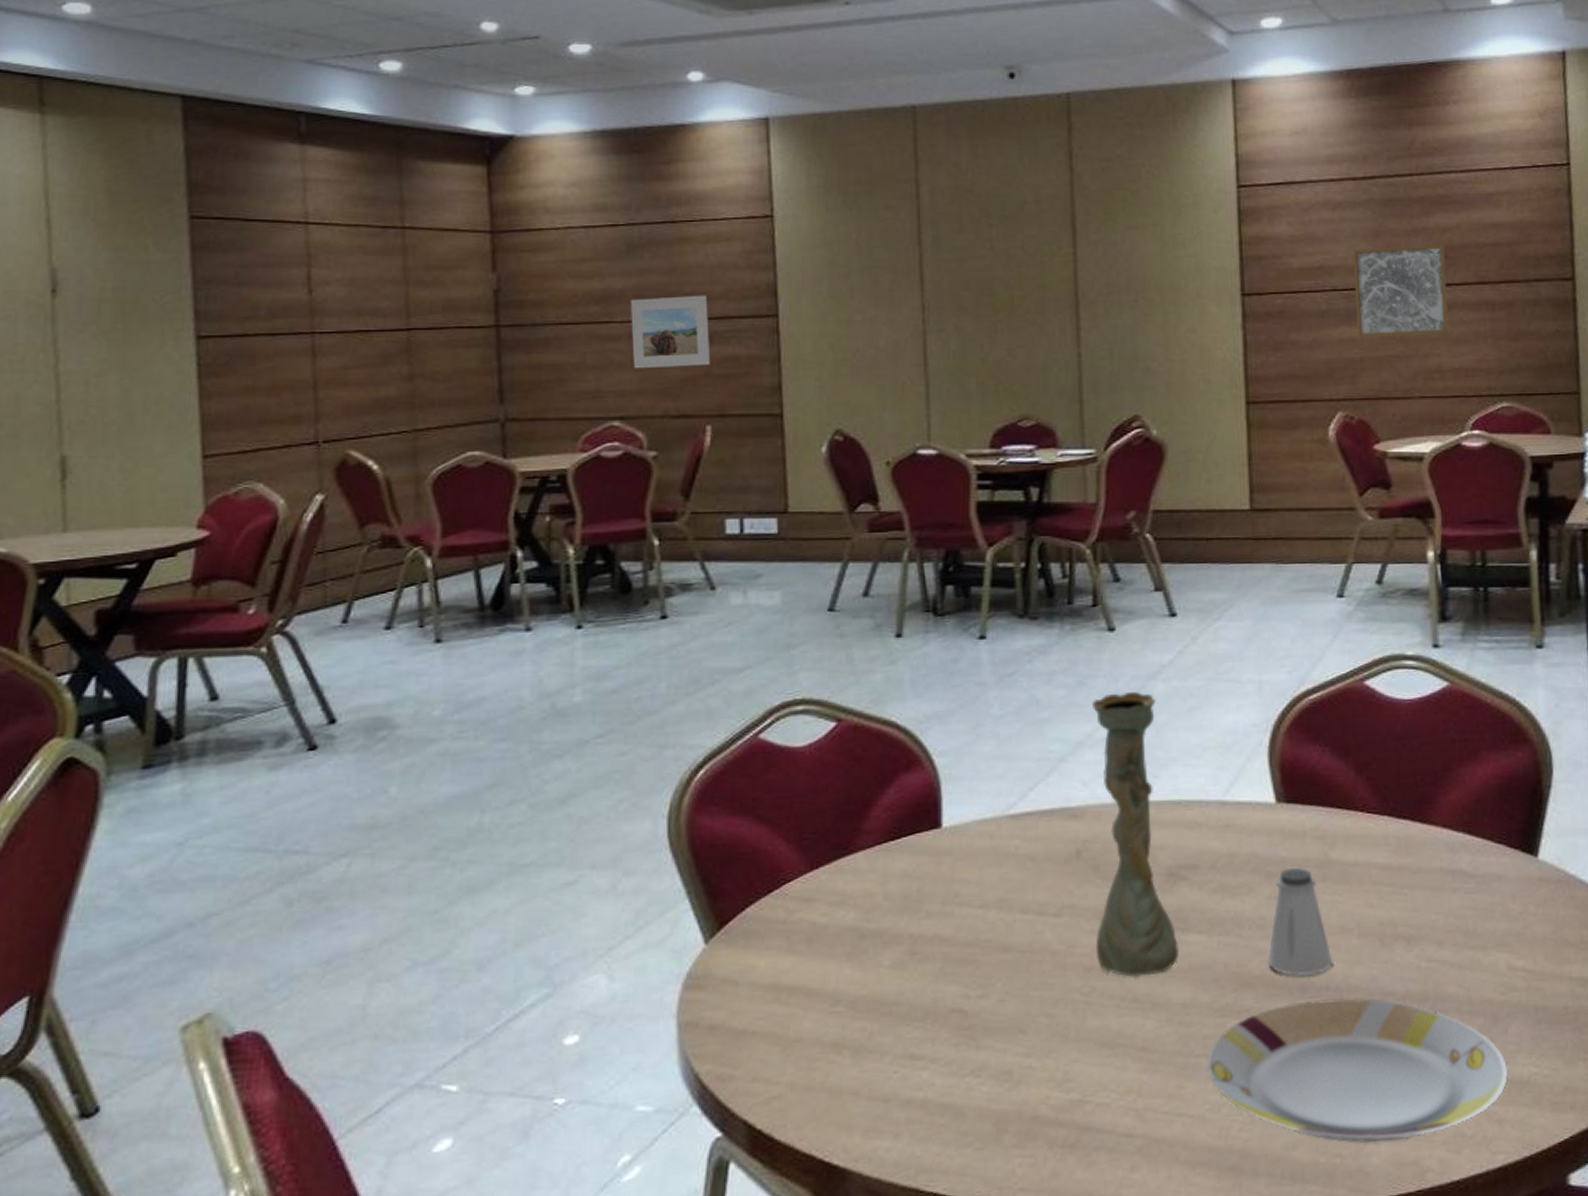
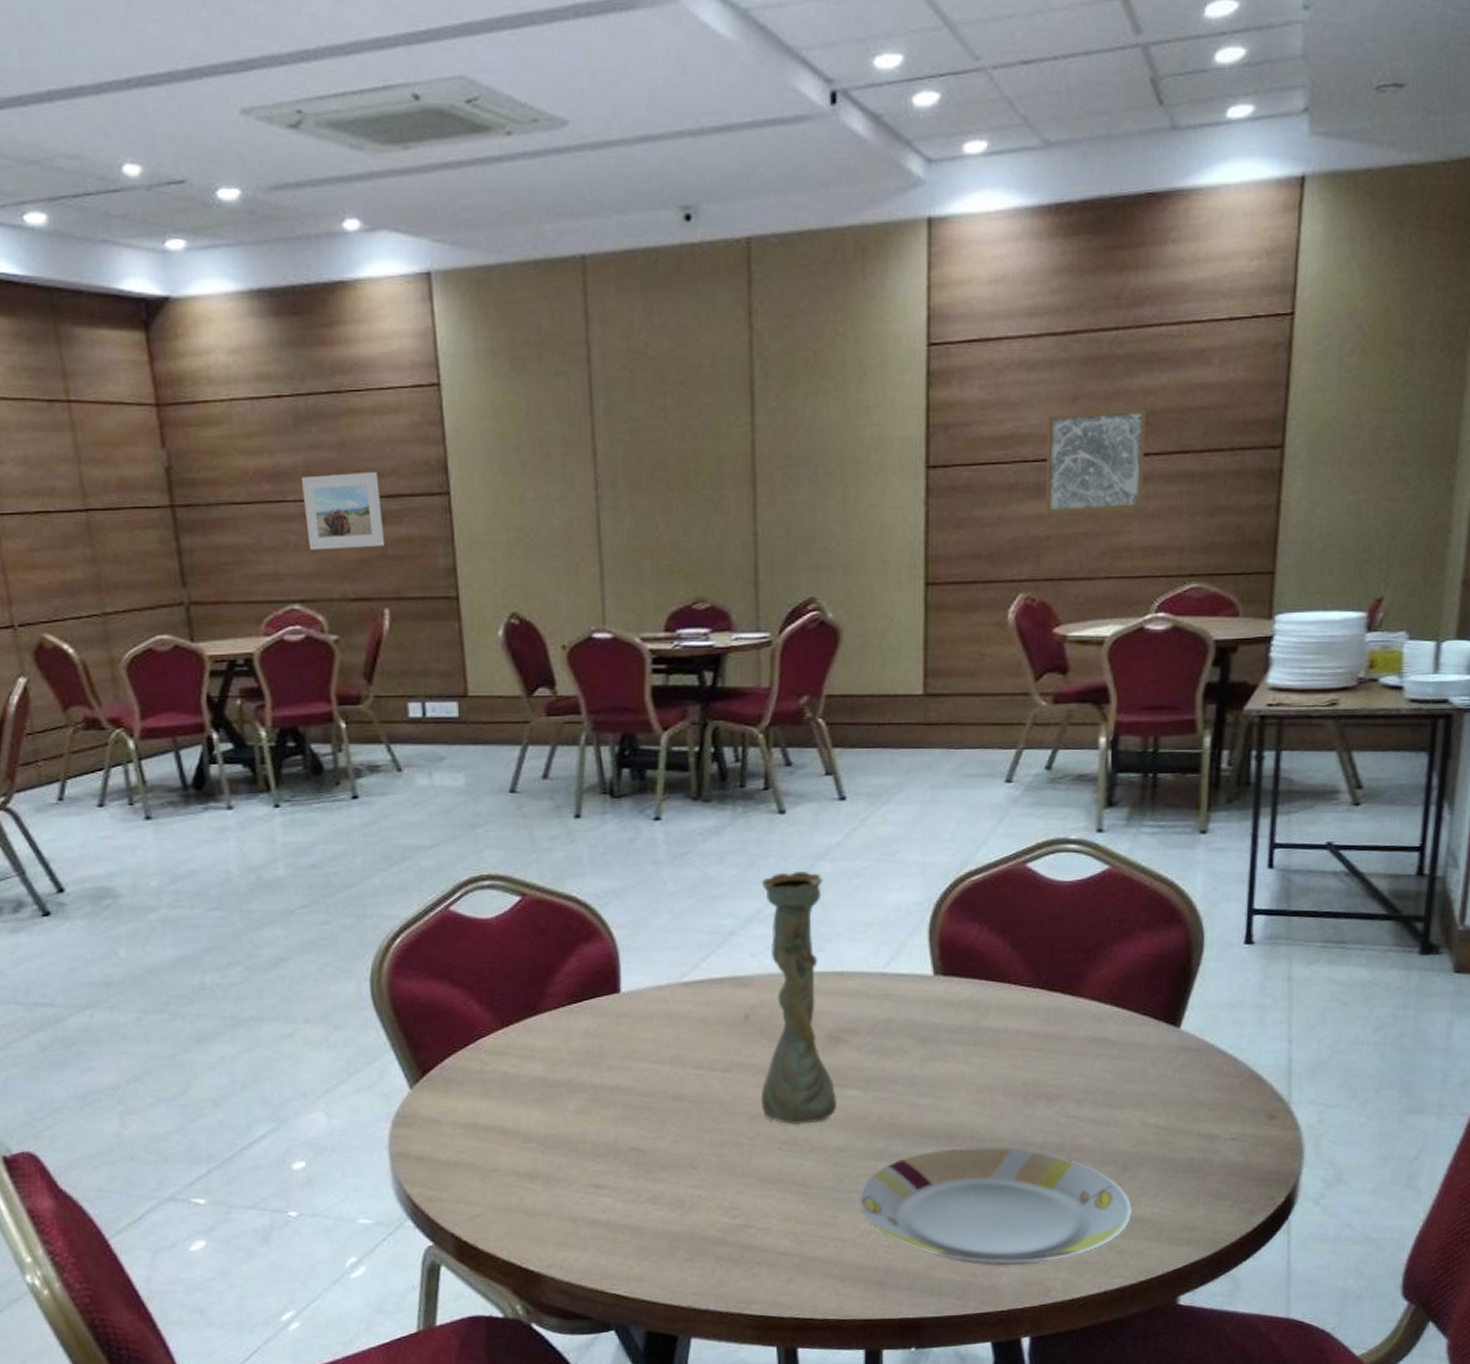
saltshaker: present [1268,868,1333,977] -> none [919,1034,979,1128]

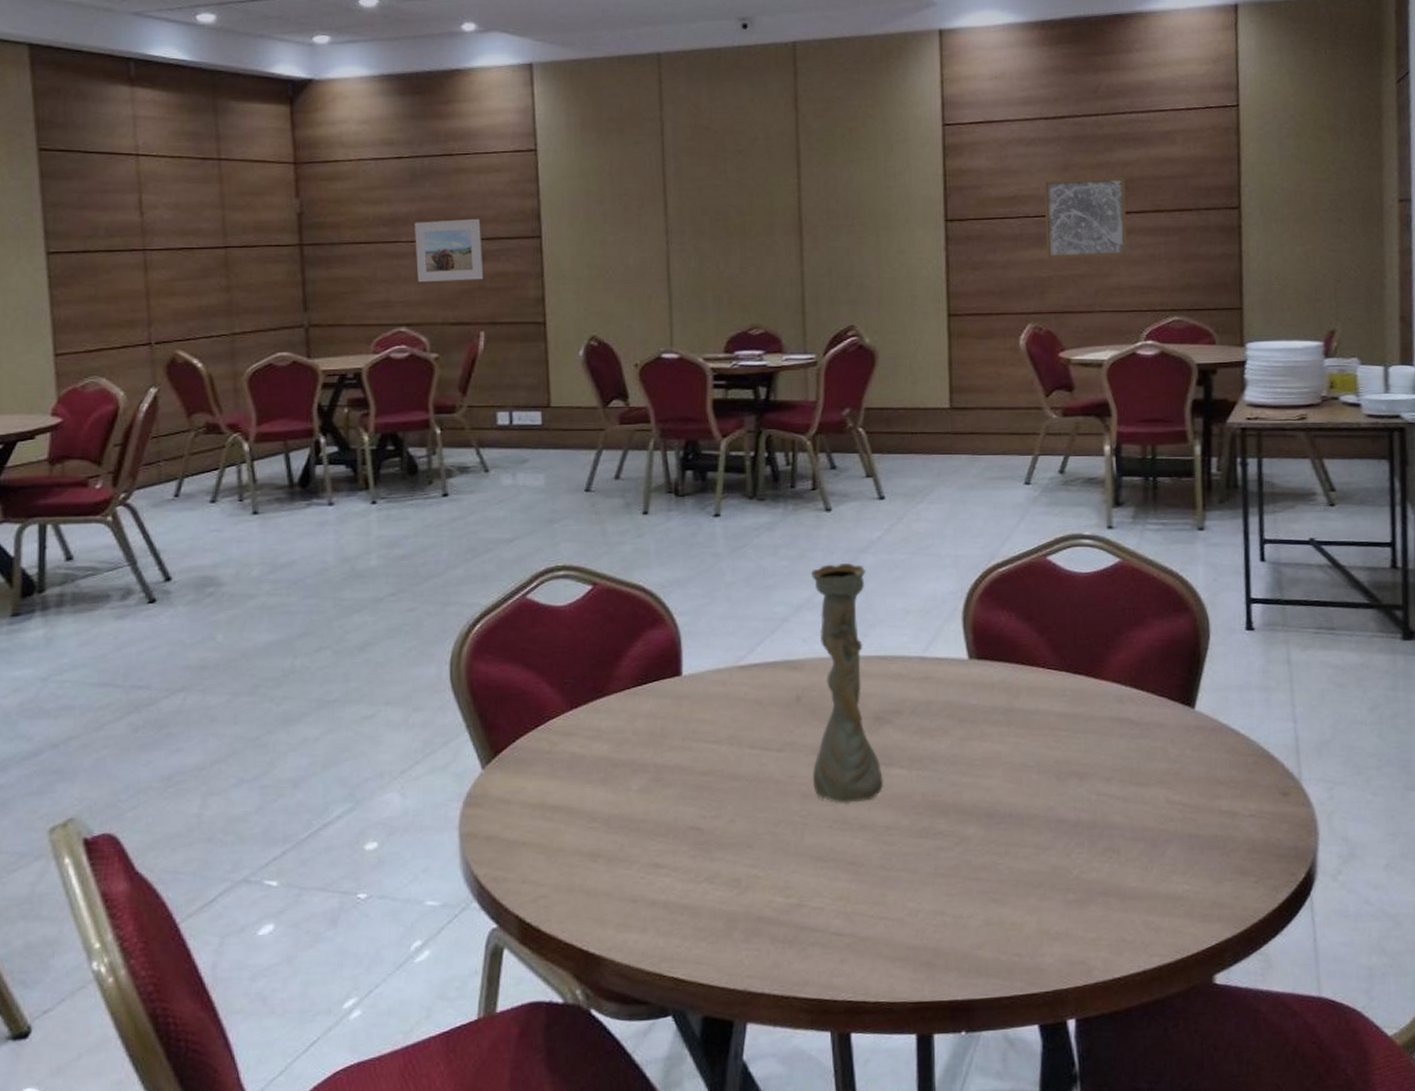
plate: present [859,1146,1133,1266] -> none [906,824,1165,945]

